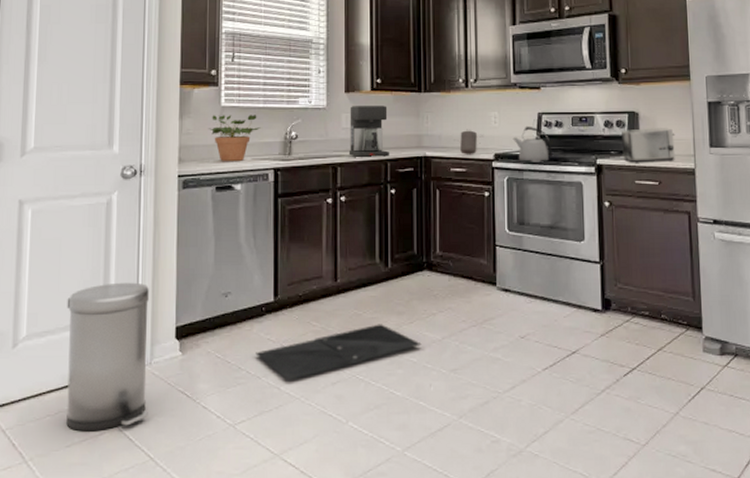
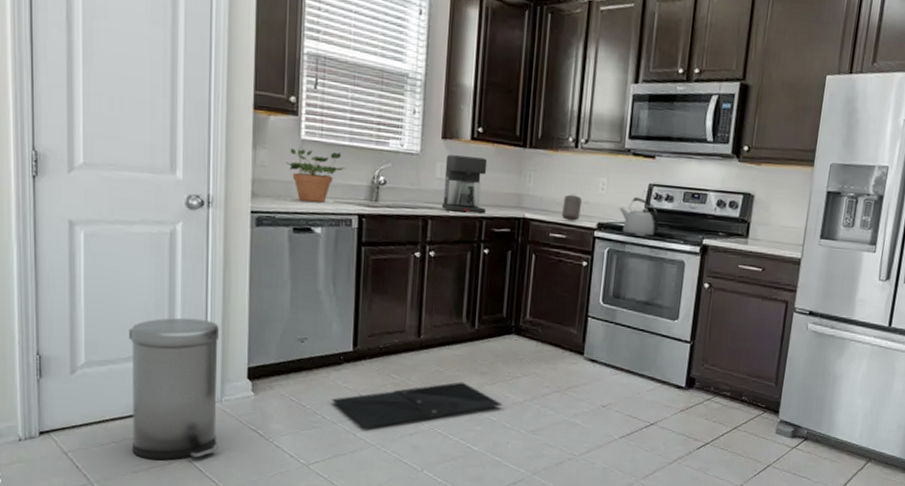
toaster: present [622,128,675,164] -> none [730,211,788,250]

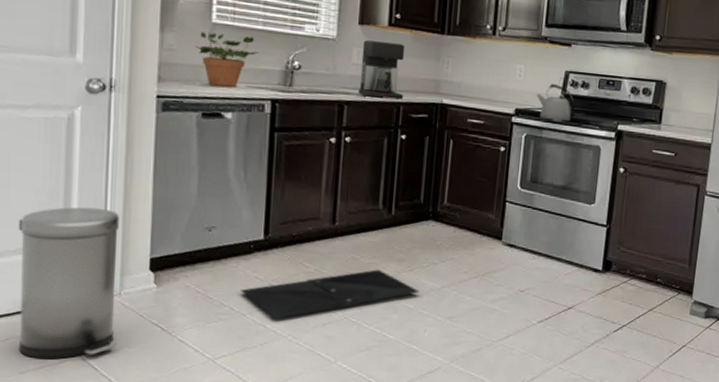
canister: present [556,193,588,222] -> none [474,79,506,108]

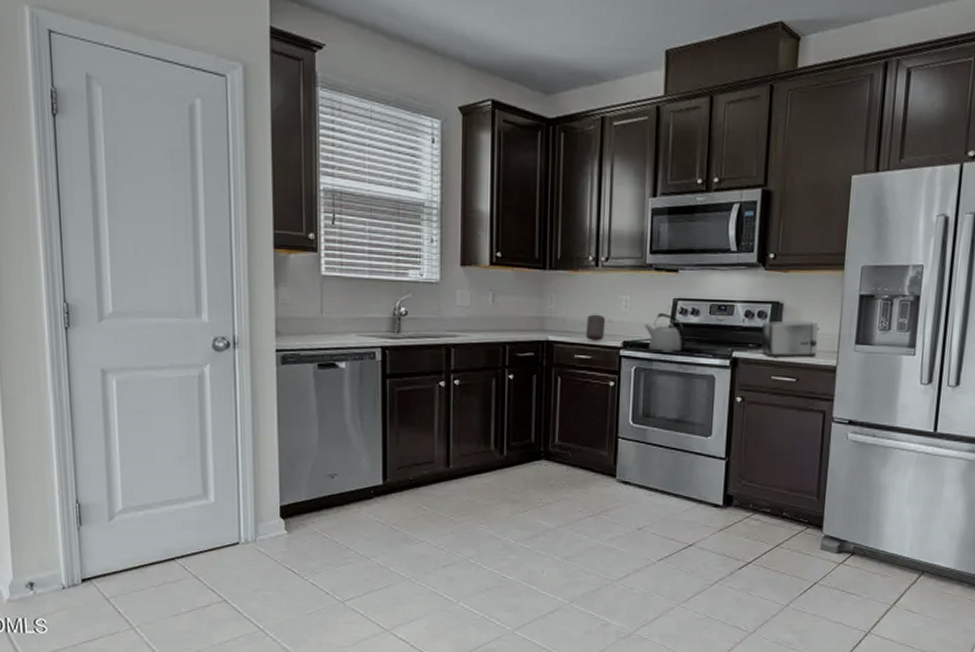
pedal bin: present [18,207,119,360] -> none [163,459,255,603]
potted plant: present [194,32,258,88] -> none [307,285,366,338]
door mat: present [241,269,420,319] -> none [364,511,536,562]
coffee maker: present [357,40,405,100] -> none [463,281,509,340]
canister: none [474,79,506,108] -> present [580,313,612,342]
toaster: none [644,98,698,135] -> present [761,320,820,359]

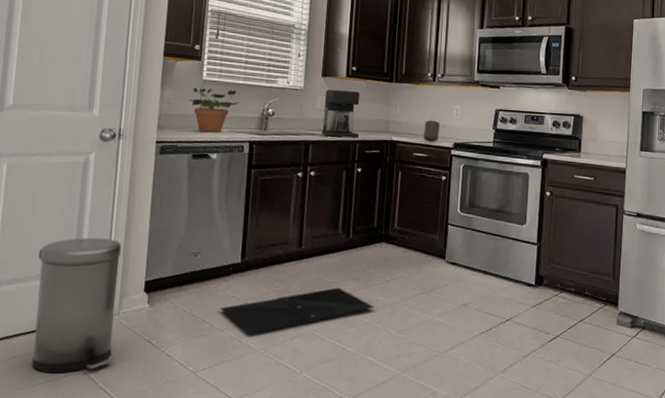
pedal bin: none [163,459,255,603] -> present [32,237,121,374]
potted plant: none [307,285,366,338] -> present [188,87,240,133]
door mat: none [364,511,536,562] -> present [220,287,374,334]
coffee maker: none [463,281,509,340] -> present [321,89,360,138]
kettle: present [643,312,686,353] -> none [471,120,506,154]
toaster: present [761,320,820,359] -> none [566,130,612,162]

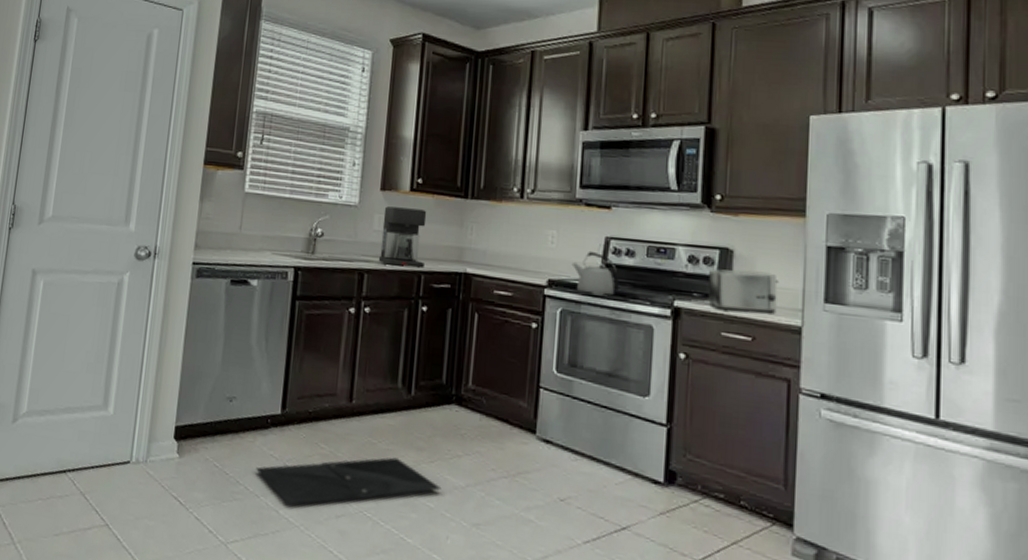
pedal bin: present [32,237,121,374] -> none [56,369,152,525]
potted plant: present [188,87,240,133] -> none [228,201,285,255]
canister: present [419,119,445,143] -> none [501,246,536,278]
kettle: none [471,120,506,154] -> present [571,250,620,296]
toaster: none [566,130,612,162] -> present [708,269,779,316]

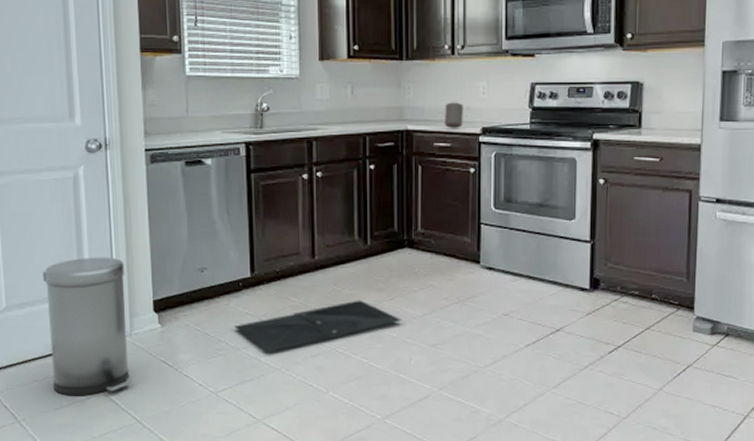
pedal bin: none [56,369,152,525] -> present [42,257,132,396]
coffee maker: present [378,206,427,268] -> none [324,75,369,132]
canister: none [501,246,536,278] -> present [438,100,470,130]
kettle: present [571,250,620,296] -> none [502,97,545,137]
toaster: present [708,269,779,316] -> none [622,100,682,139]

